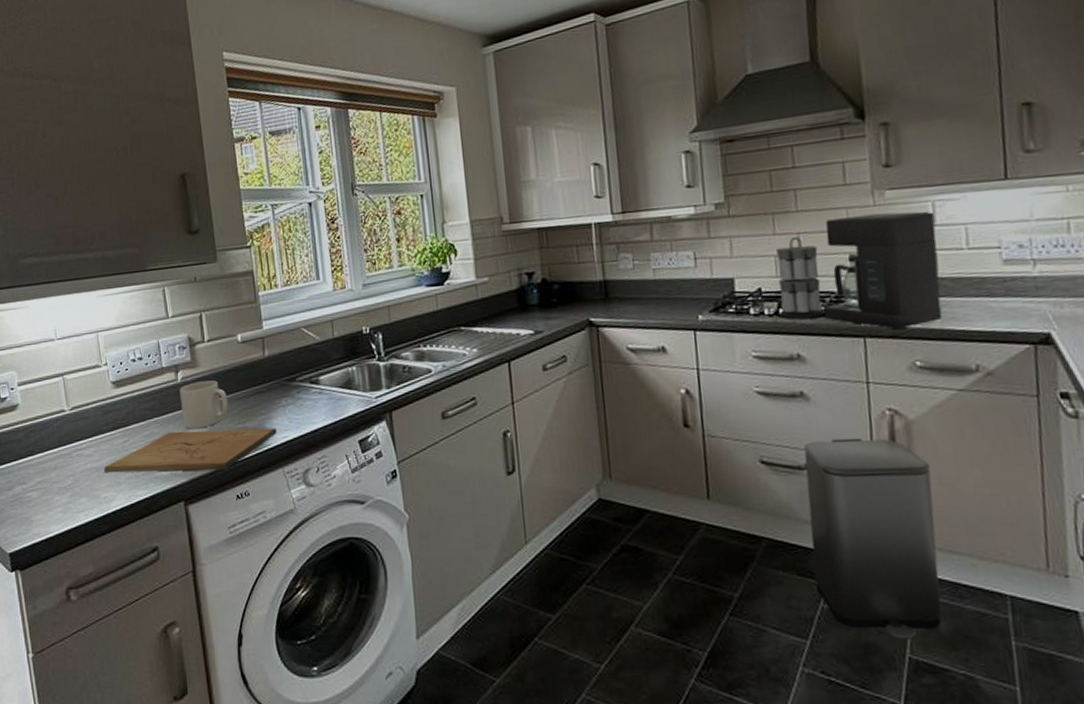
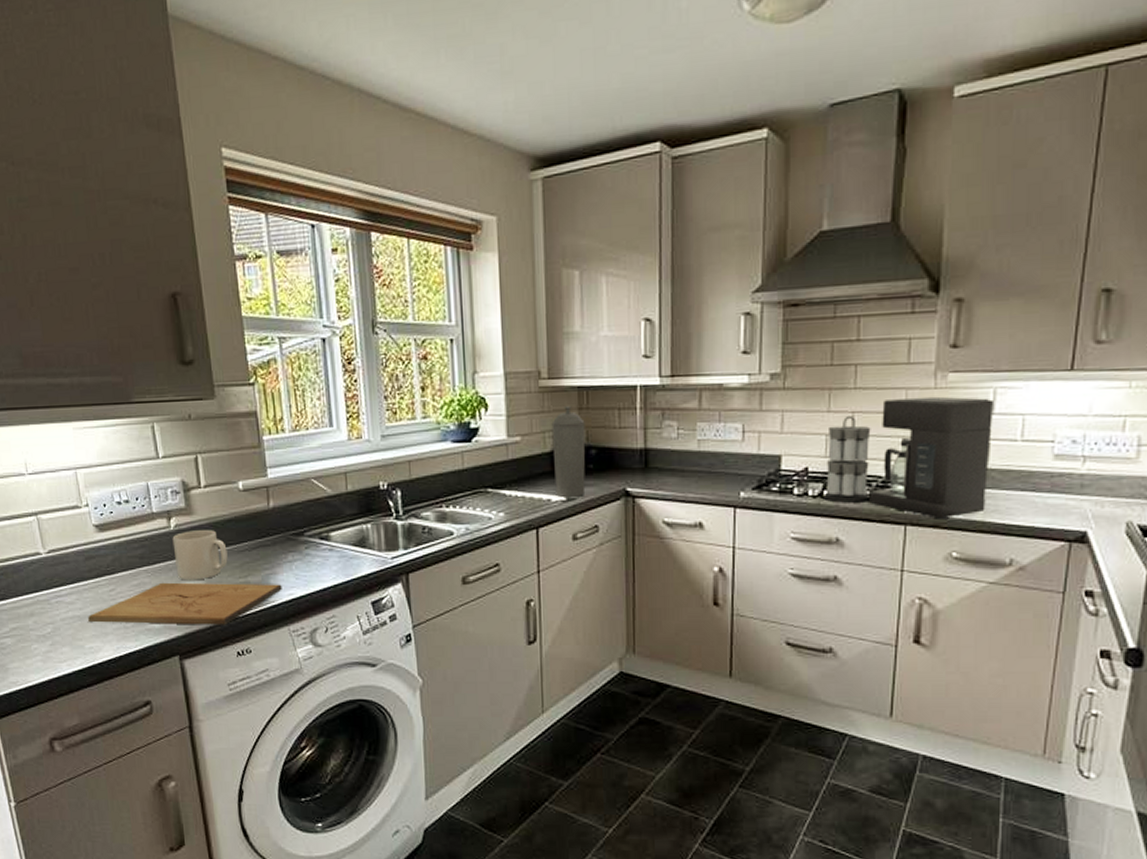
canister: none [515,246,551,332] -> present [551,406,586,499]
pedal bin: present [804,437,942,639] -> none [825,624,951,814]

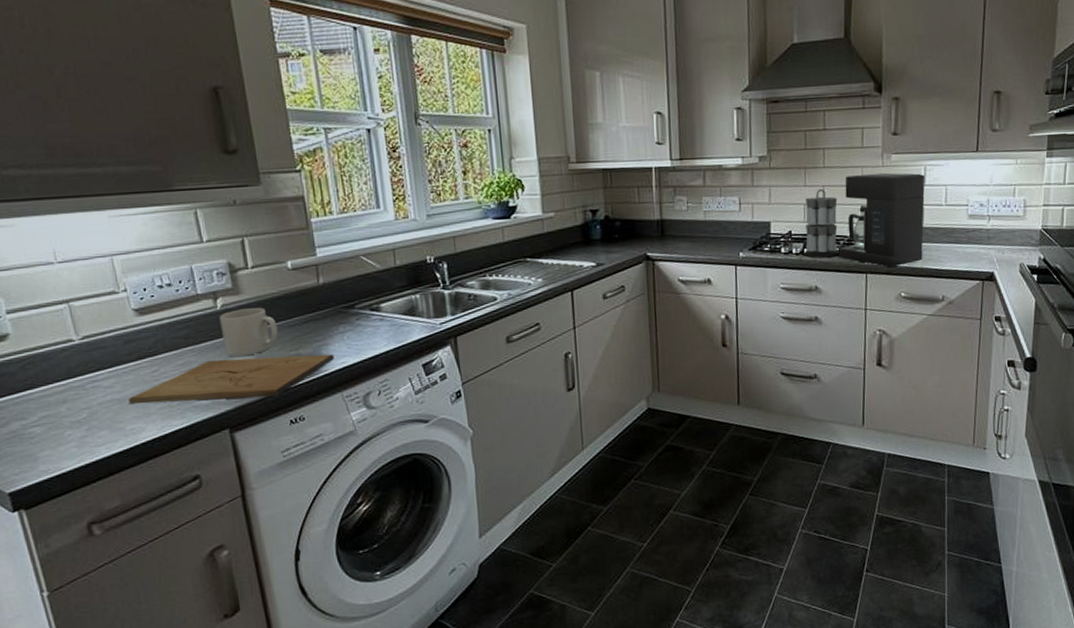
canister: present [551,406,586,499] -> none [581,186,612,264]

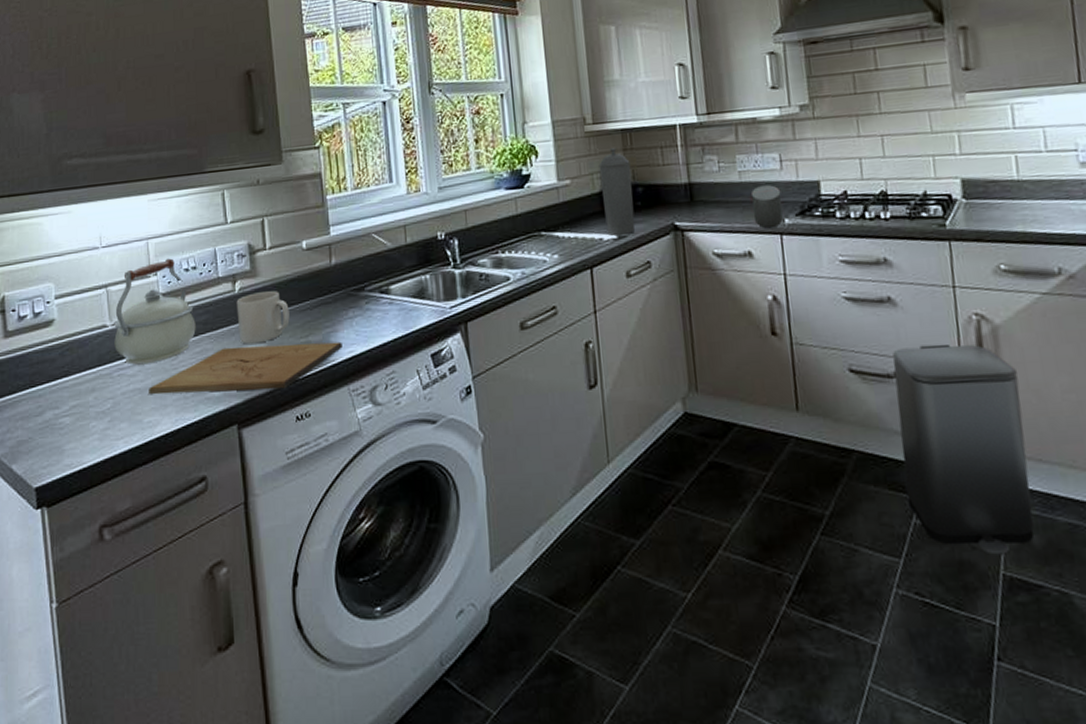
kettle: none [81,275,178,378] -> present [114,258,197,365]
canister: none [581,186,612,264] -> present [598,148,635,237]
canister: none [703,224,739,261] -> present [739,185,783,229]
spice rack: present [803,188,839,258] -> none [861,138,910,223]
pedal bin: none [814,352,904,502] -> present [893,343,1034,555]
coffee maker: present [838,172,926,268] -> none [908,113,1025,233]

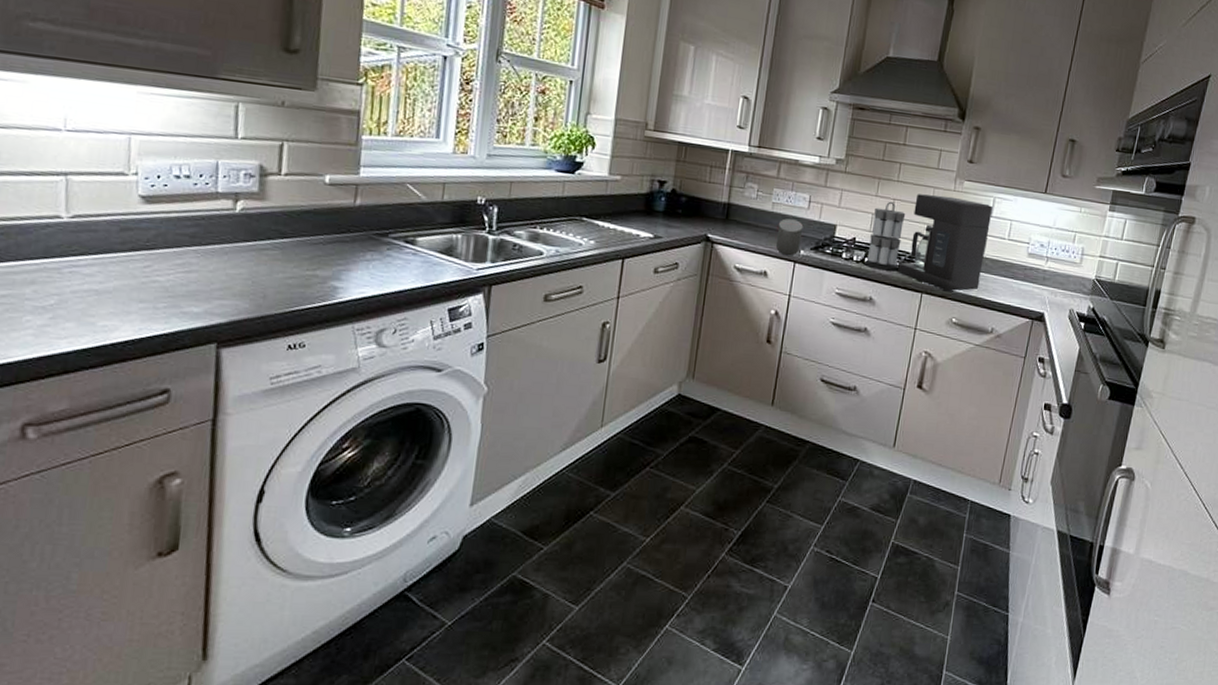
kettle: present [114,258,197,365] -> none [68,160,182,267]
cutting board: present [149,341,343,395] -> none [108,265,354,317]
mug: present [236,291,290,344] -> none [232,216,299,268]
canister: present [598,148,635,237] -> none [645,157,680,237]
spice rack: none [861,138,910,223] -> present [863,201,906,271]
pedal bin: present [893,343,1034,555] -> none [839,369,943,529]
coffee maker: none [908,113,1025,233] -> present [898,194,993,292]

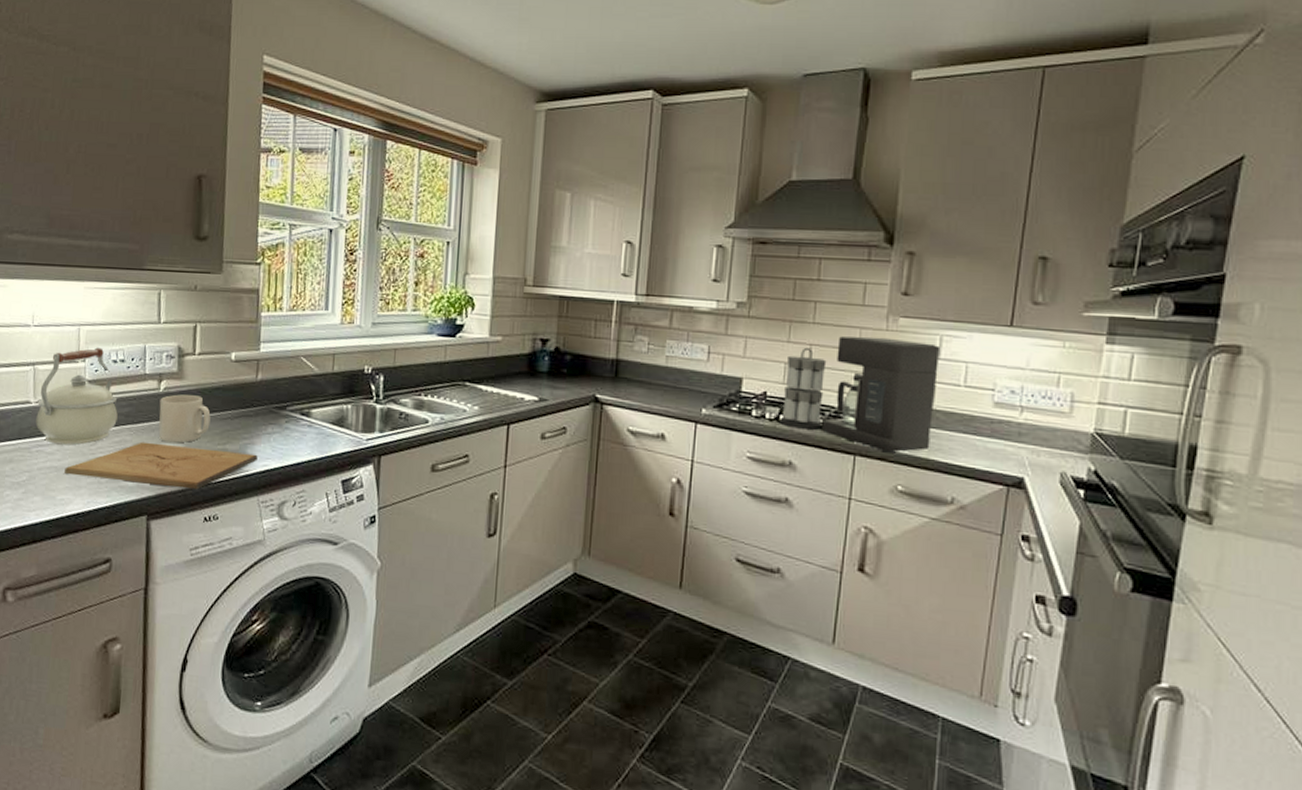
kettle: none [68,160,182,267] -> present [36,347,119,445]
cutting board: none [108,265,354,317] -> present [64,441,258,490]
mug: none [232,216,299,268] -> present [158,394,211,443]
canister: present [766,218,804,256] -> none [661,373,704,416]

